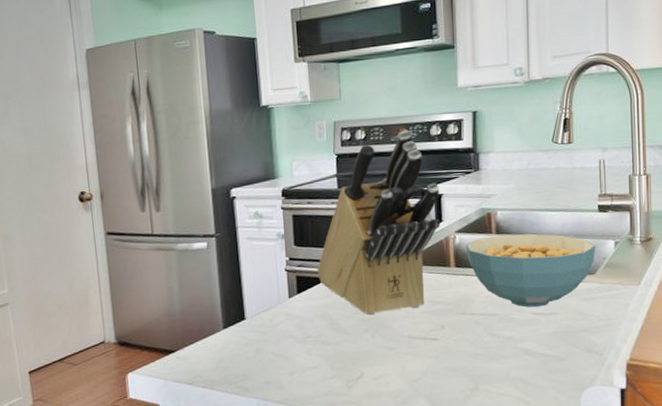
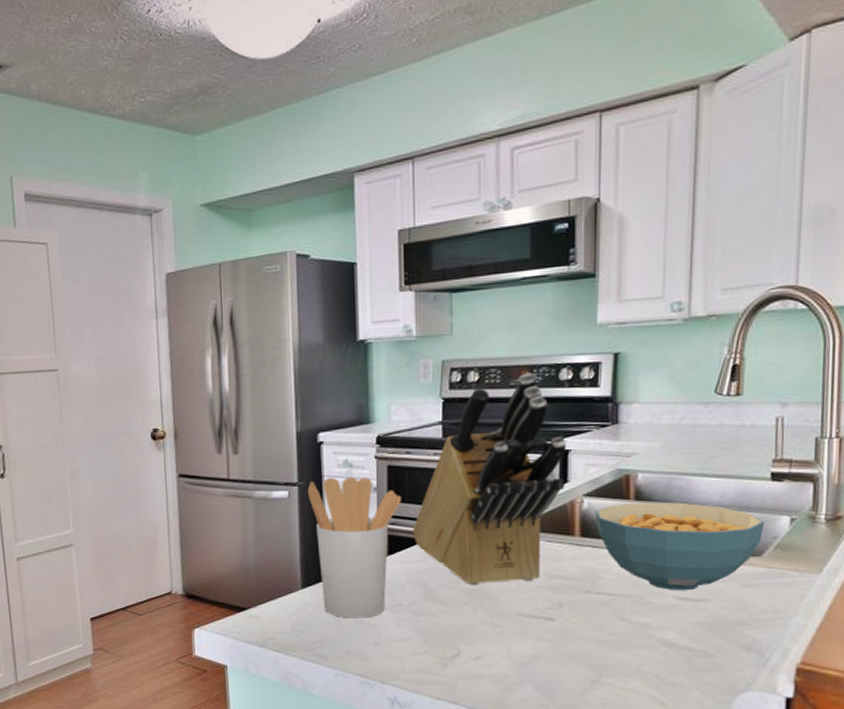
utensil holder: none [224,226,306,353] -> present [308,476,401,618]

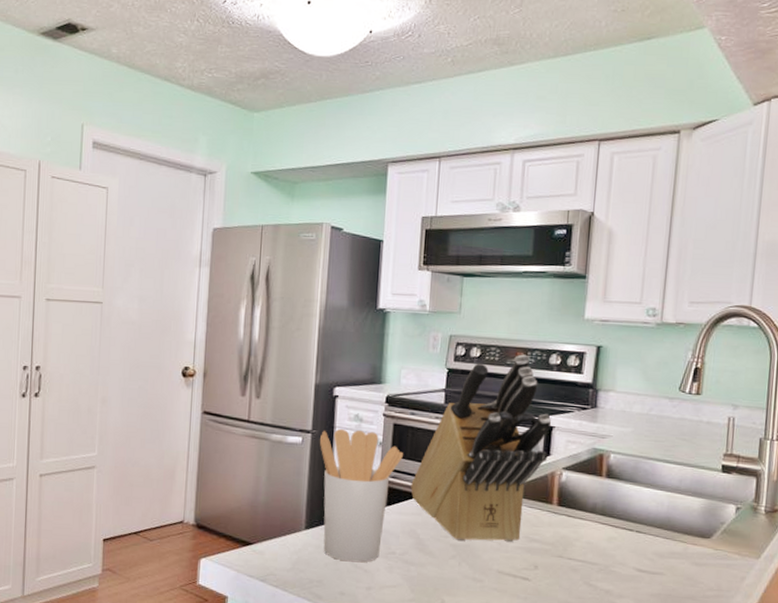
cereal bowl: present [594,502,765,591] -> none [571,479,715,564]

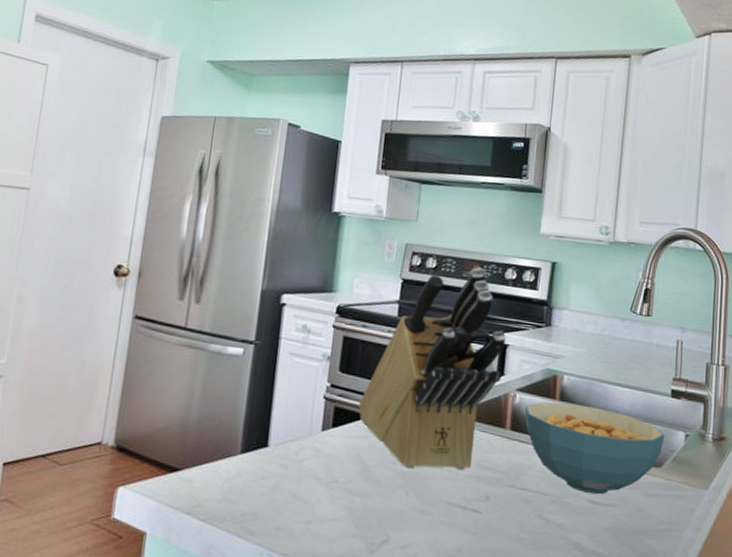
utensil holder: present [320,428,403,563] -> none [260,340,352,493]
cereal bowl: none [571,479,715,564] -> present [524,402,665,495]

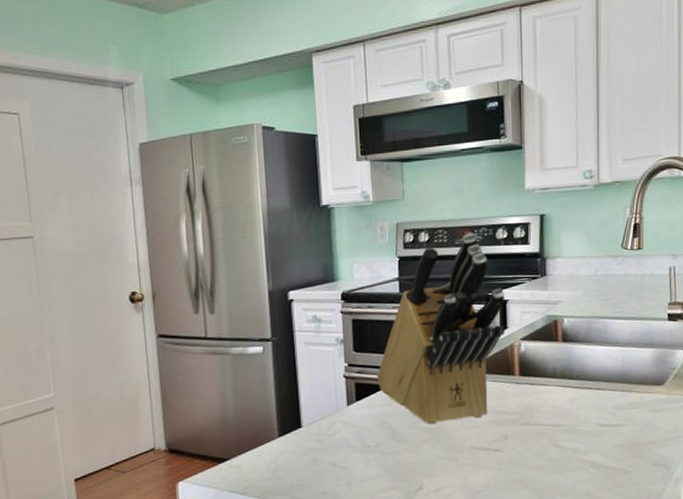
cereal bowl: present [524,402,665,495] -> none [530,342,665,419]

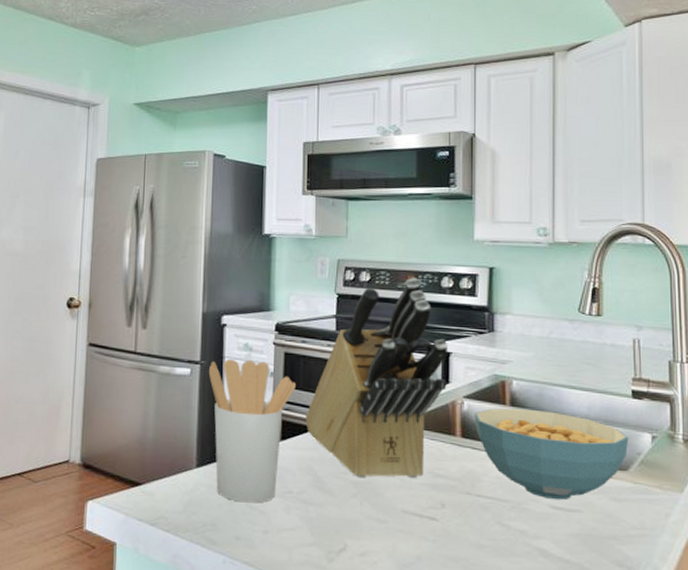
utensil holder: none [281,330,366,462] -> present [209,358,296,503]
cereal bowl: none [530,342,665,419] -> present [474,408,629,500]

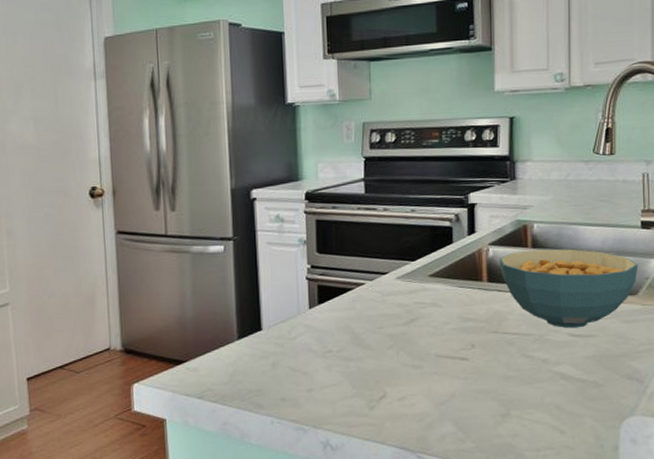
utensil holder: present [209,358,296,503] -> none [243,230,329,367]
knife block: present [305,277,449,478] -> none [340,134,473,330]

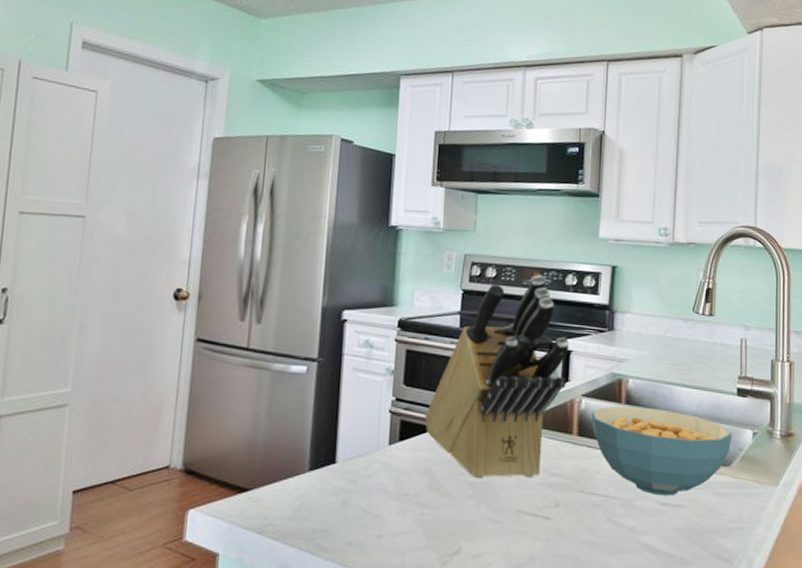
knife block: none [340,134,473,330] -> present [425,274,570,478]

